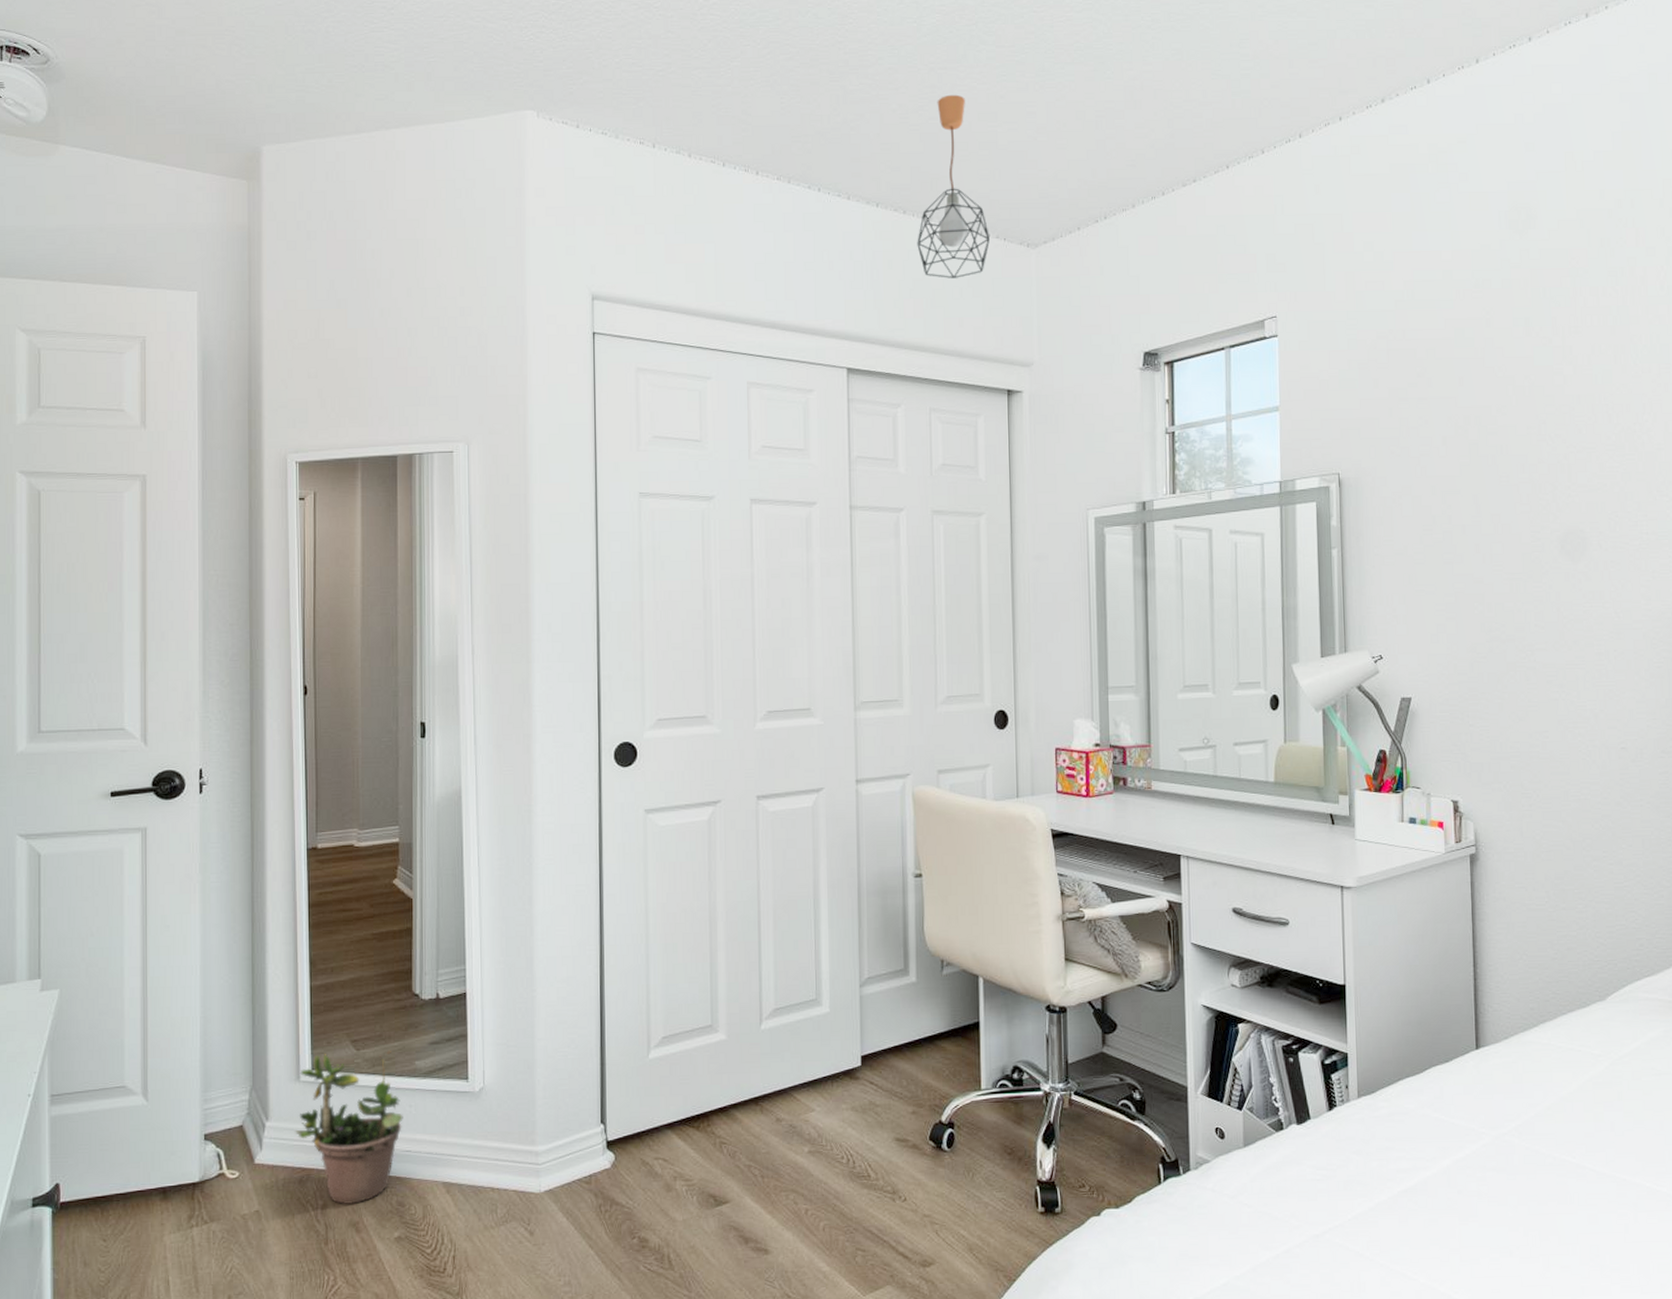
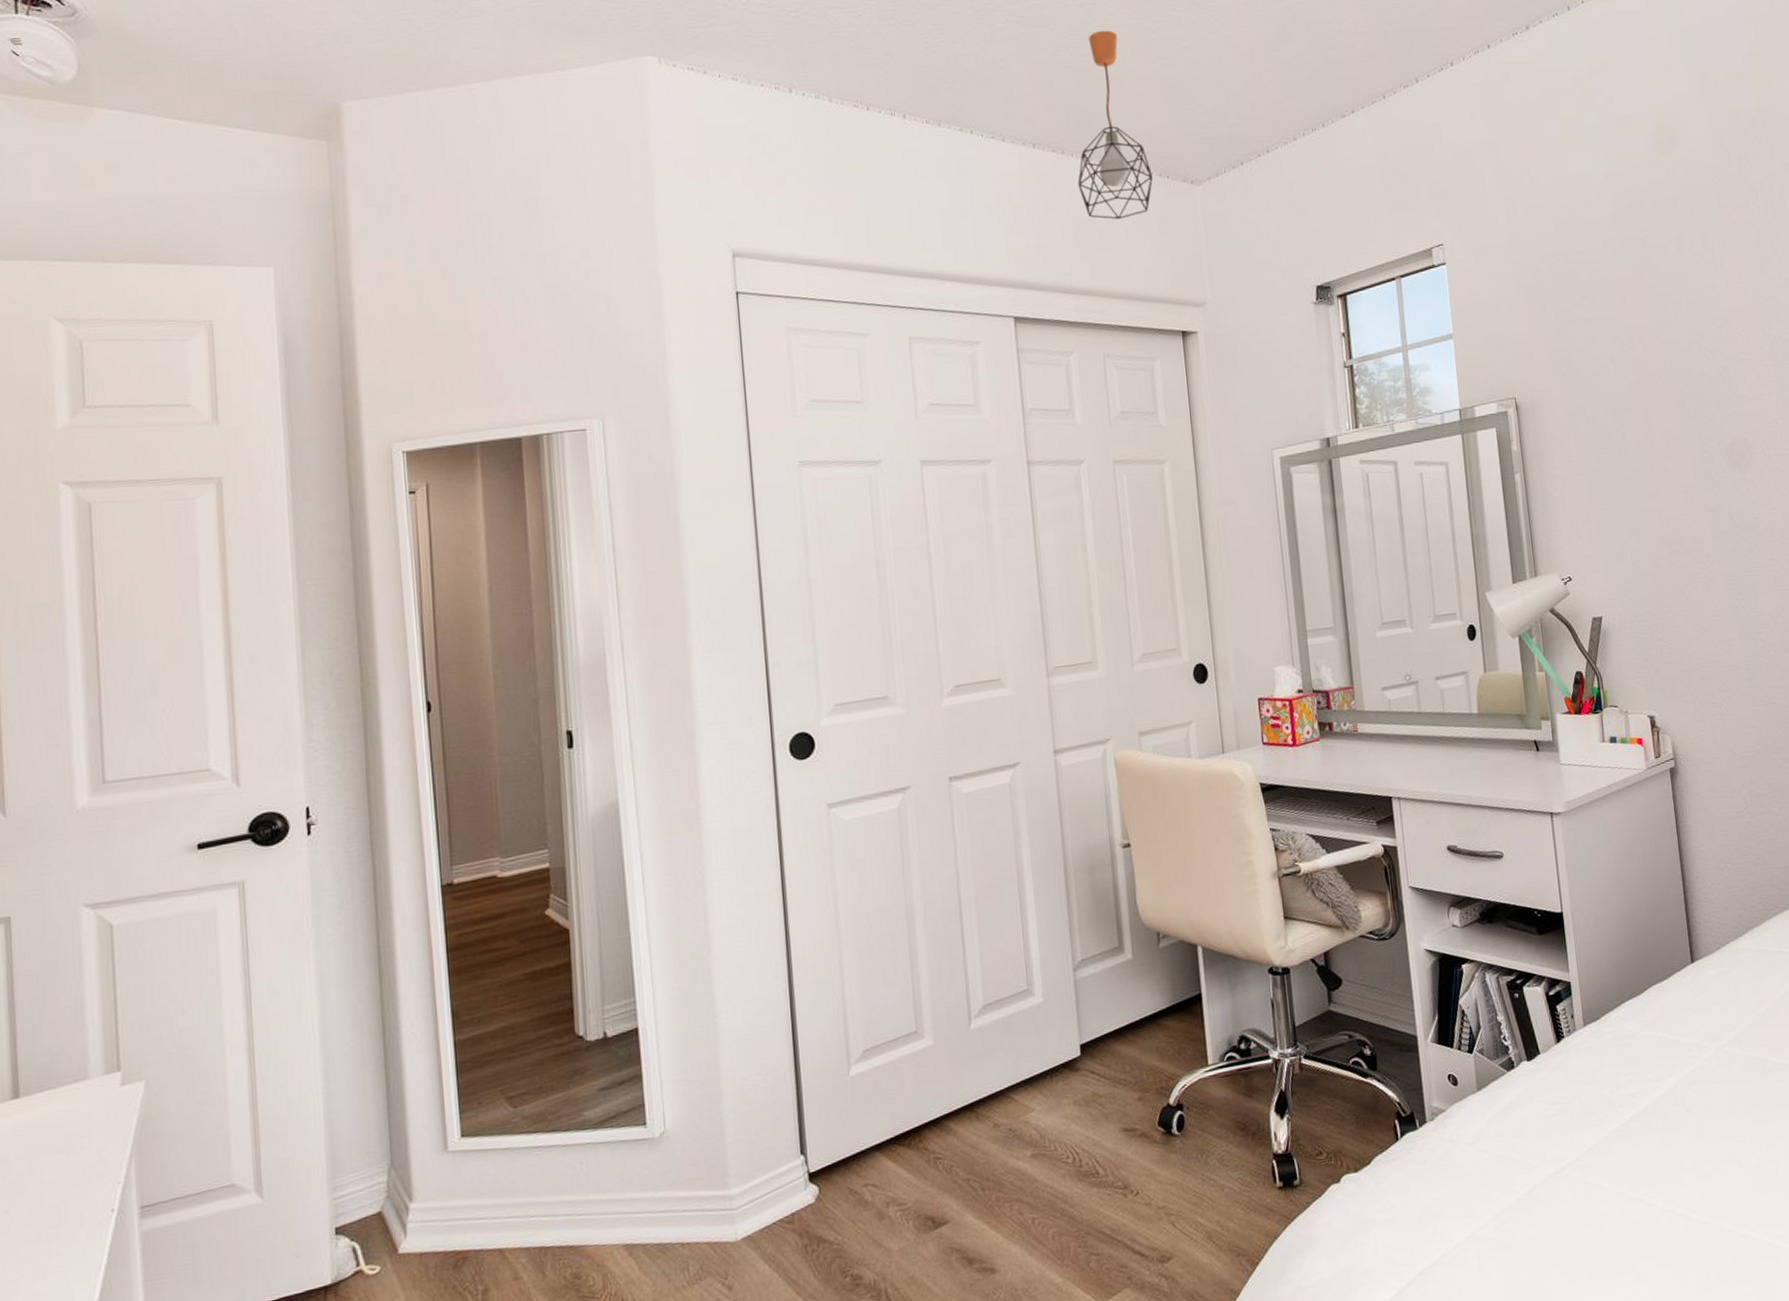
potted plant: present [295,1050,403,1205] -> none [445,1103,574,1287]

